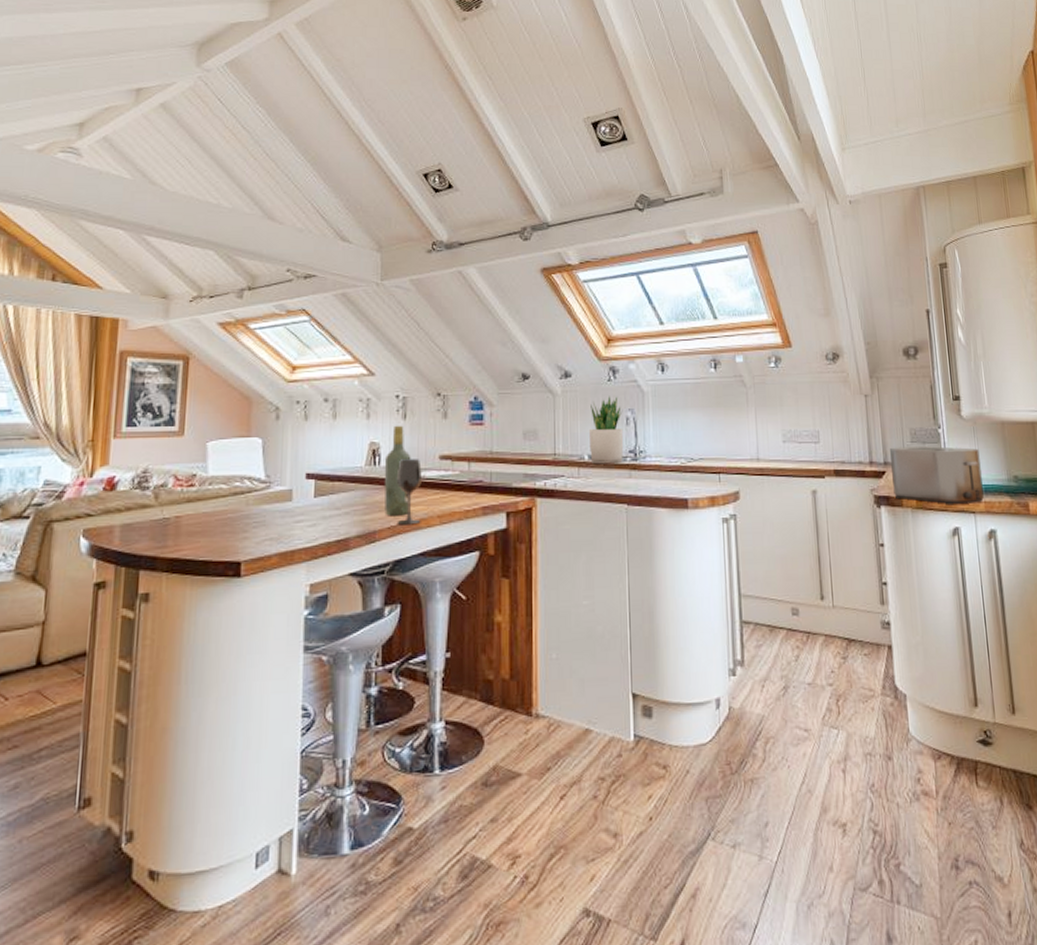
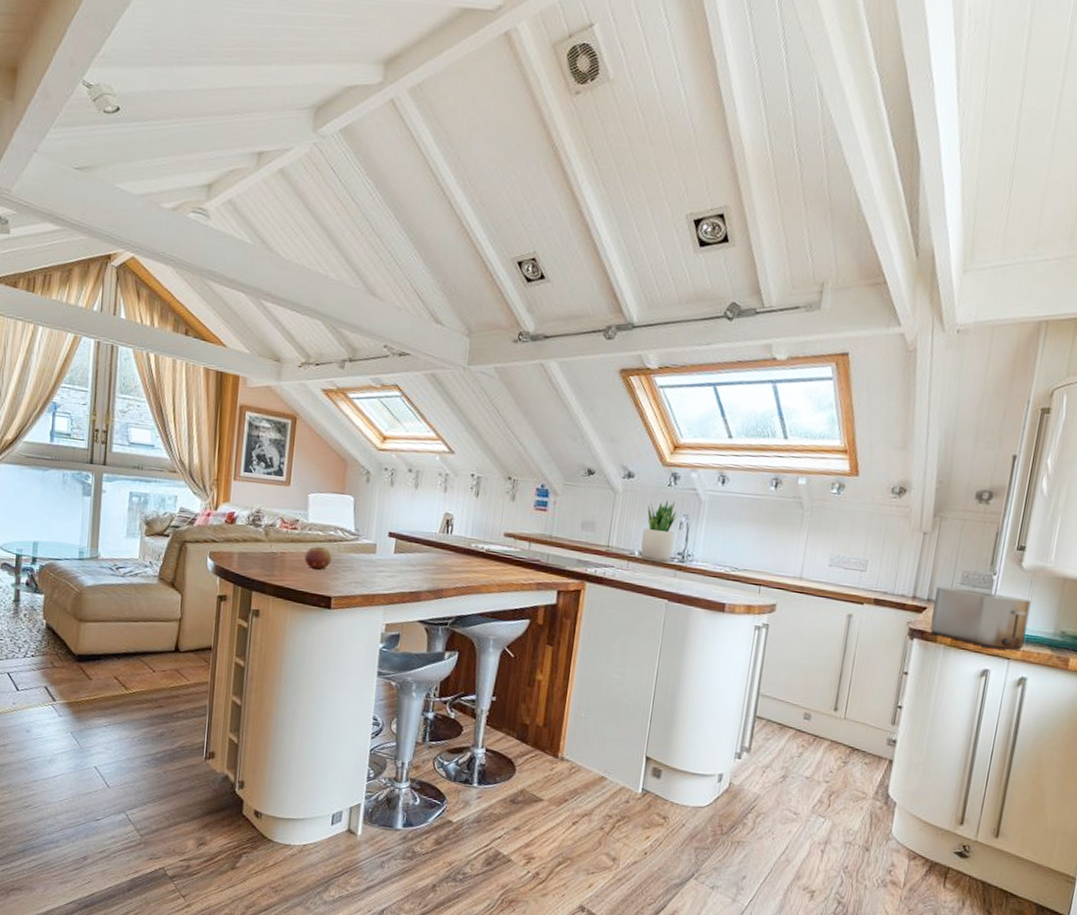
fruit: none [205,502,239,531] -> present [304,546,332,570]
wine bottle: present [384,425,411,516] -> none [452,500,480,580]
wine glass: present [397,459,422,525] -> none [461,531,488,589]

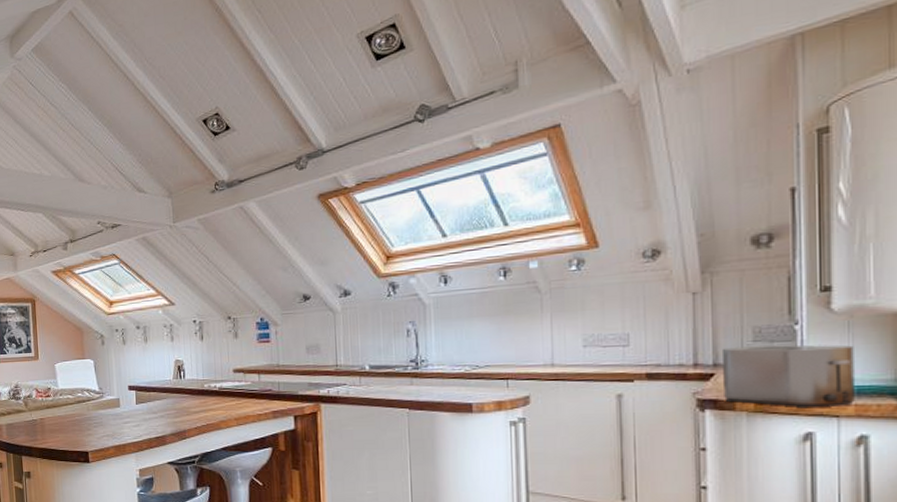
fruit: present [304,546,332,570] -> none [60,408,83,429]
planter: present [640,500,678,564] -> none [370,310,405,374]

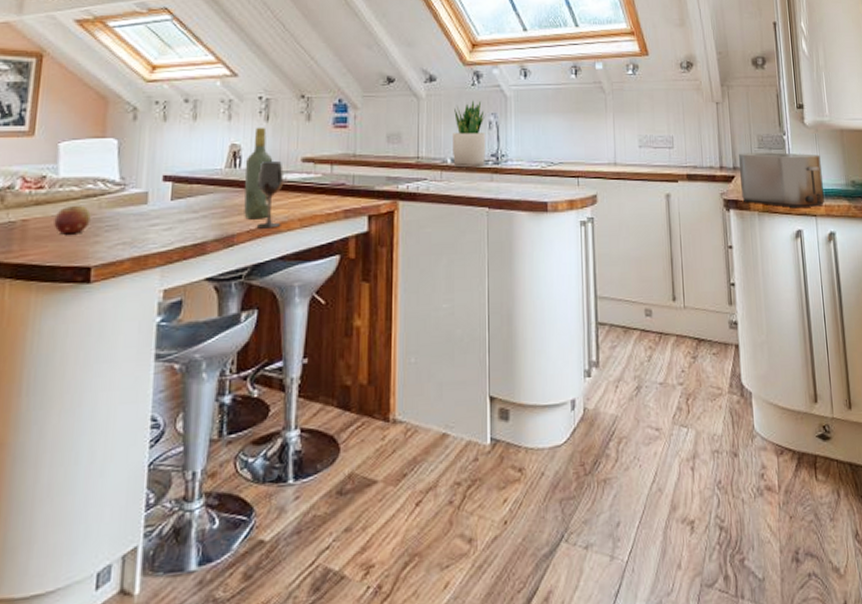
fruit: none [60,408,83,429] -> present [54,205,91,235]
wine bottle: none [188,345,211,419] -> present [244,127,273,220]
wine glass: none [199,373,221,426] -> present [256,161,283,229]
planter: none [370,310,405,374] -> present [453,100,486,168]

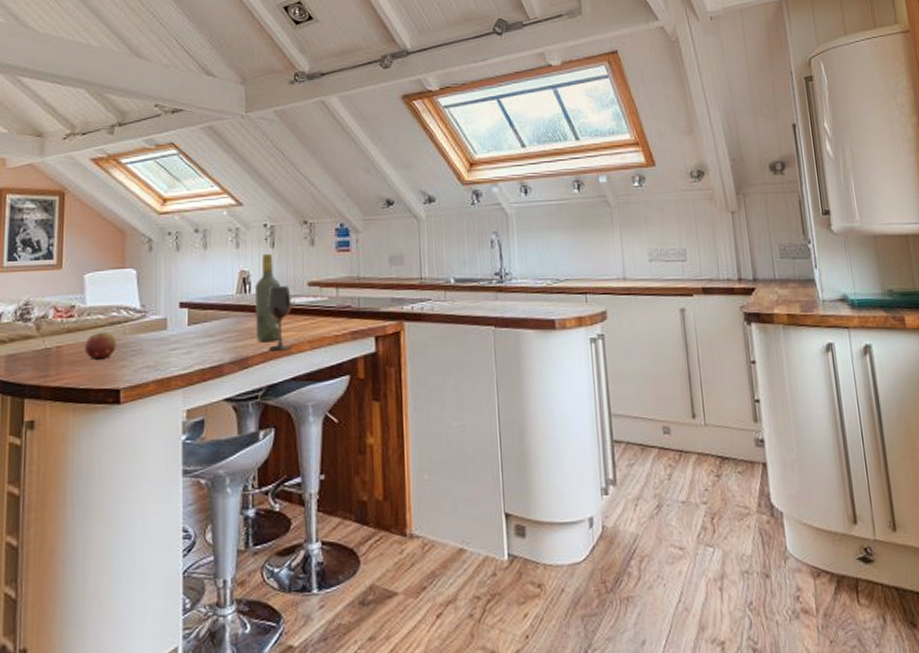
planter: present [453,100,486,168] -> none [455,219,490,287]
toaster: present [738,152,824,209] -> none [758,262,858,321]

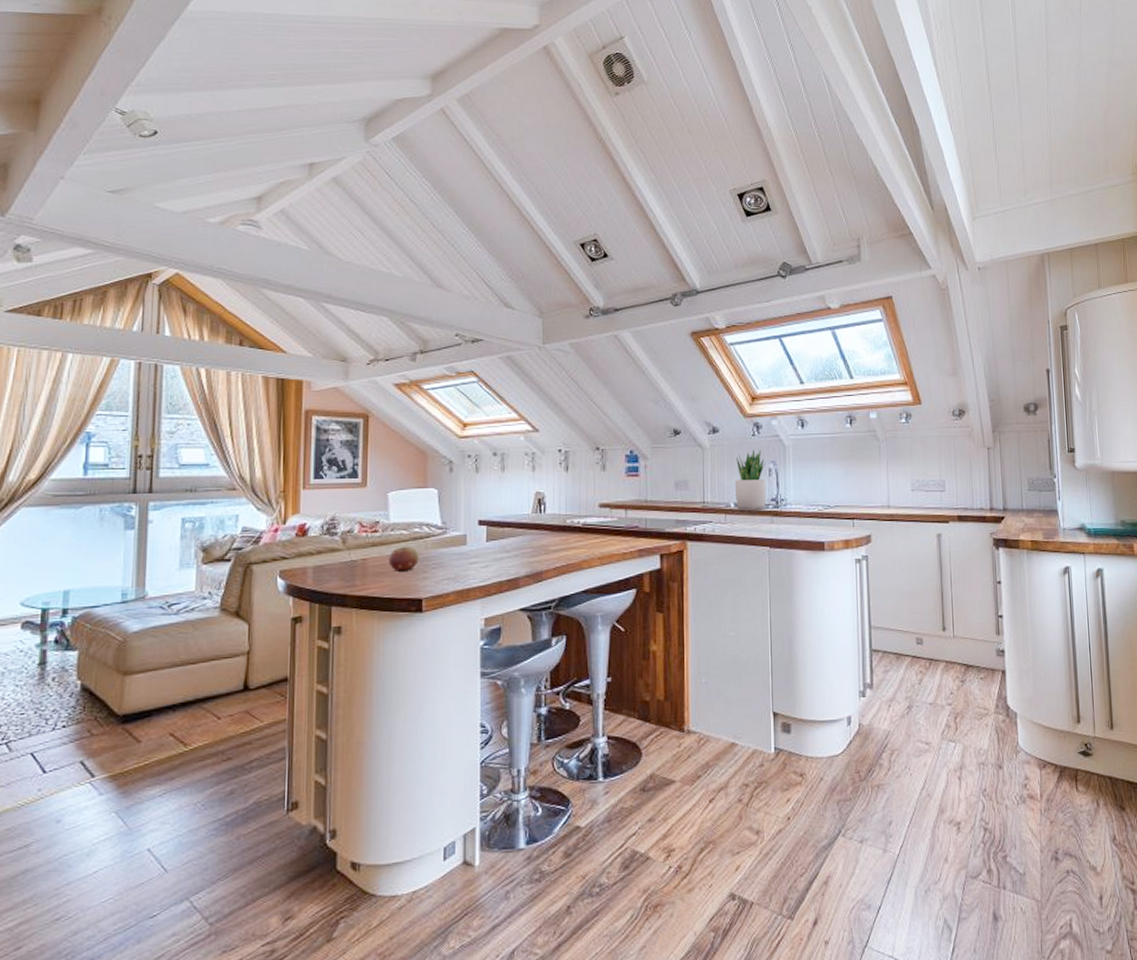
wine bottle: present [254,253,281,343] -> none [549,476,574,558]
wine glass: present [268,286,292,351] -> none [561,507,583,566]
planter: none [455,219,490,287] -> present [735,450,767,511]

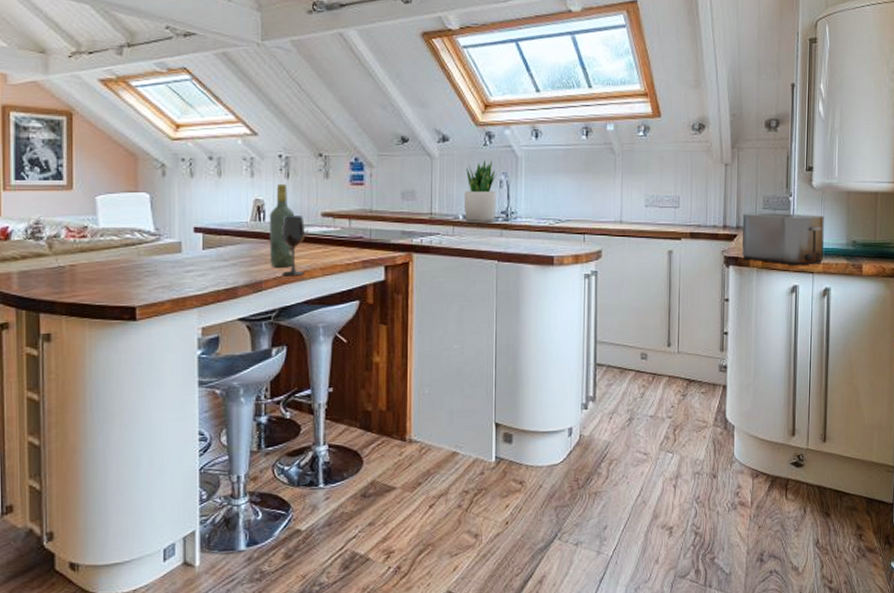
fruit: present [389,546,419,571] -> none [99,252,131,279]
wine bottle: none [549,476,574,558] -> present [269,183,295,268]
wine glass: none [561,507,583,566] -> present [282,216,305,276]
toaster: none [1008,494,1093,547] -> present [742,213,824,266]

